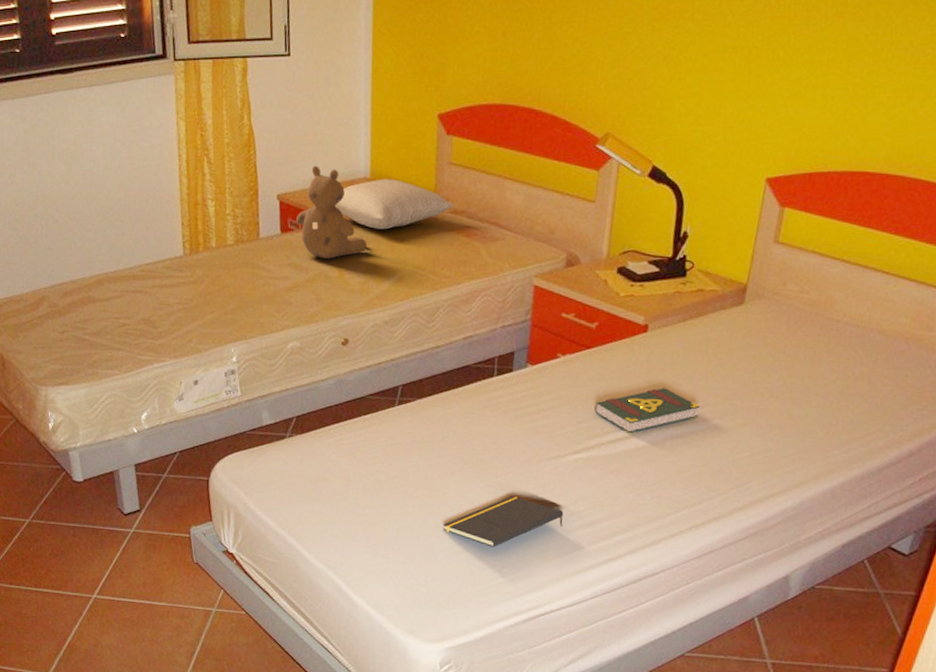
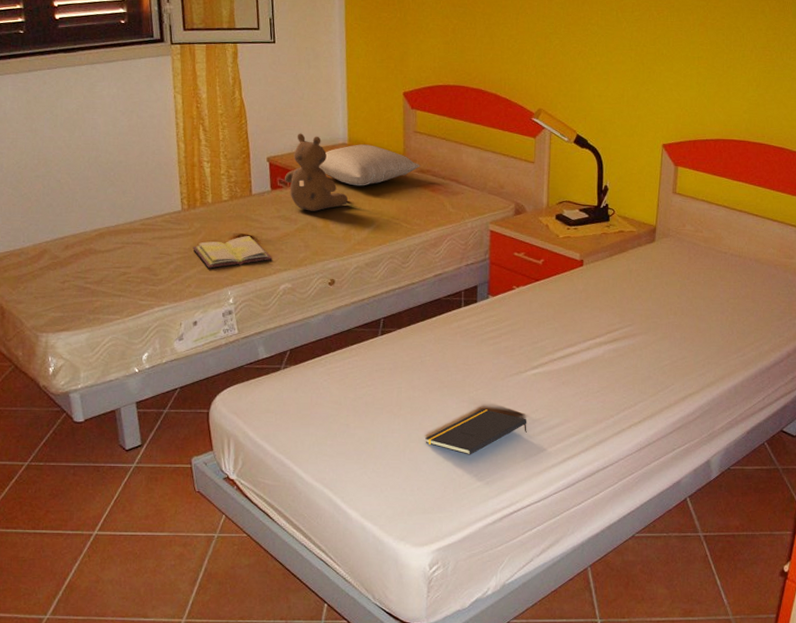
diary: none [194,286,280,322] -> present [193,236,273,269]
book: present [594,388,700,434] -> none [546,311,629,350]

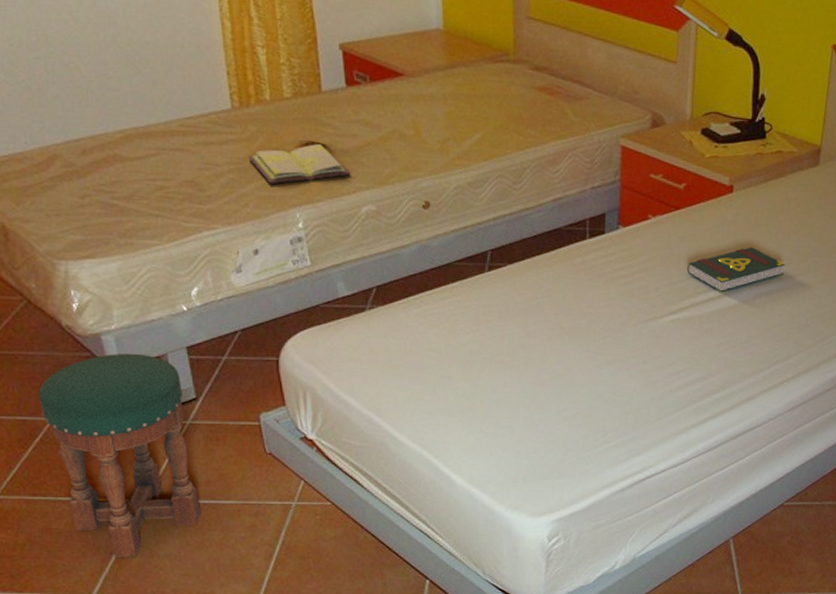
stool: none [17,407,140,582] -> present [39,353,201,557]
teddy bear: present [285,133,348,211] -> none [363,13,444,116]
pillow: present [318,144,420,186] -> none [406,31,535,85]
notepad: present [425,408,527,455] -> none [543,359,663,414]
book: none [546,311,629,350] -> present [687,247,785,293]

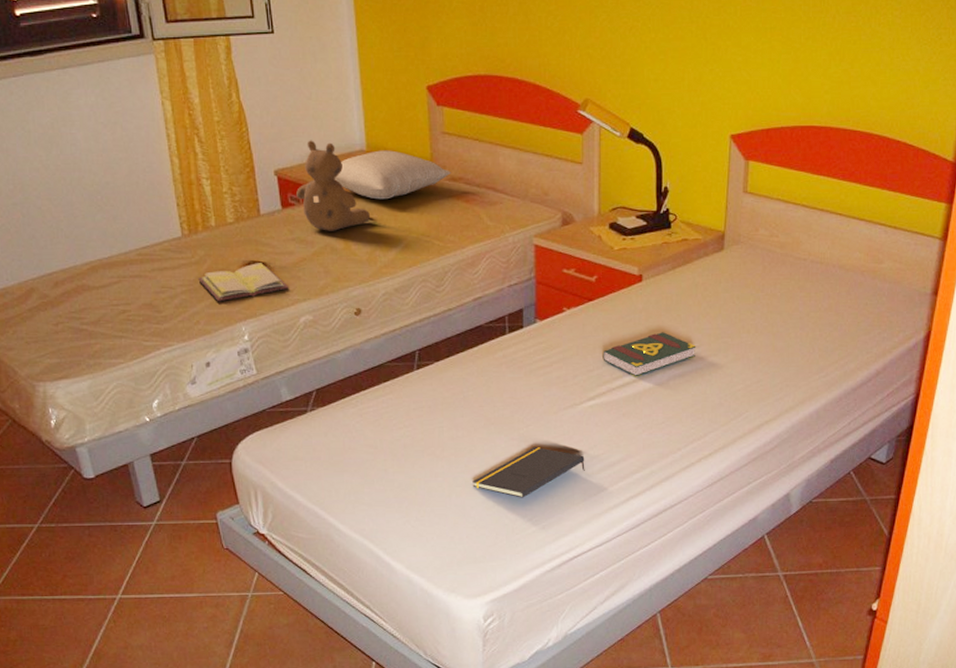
stool: present [39,353,201,557] -> none [24,462,168,649]
teddy bear: none [363,13,444,116] -> present [296,140,370,231]
pillow: none [406,31,535,85] -> present [334,150,451,200]
notepad: none [543,359,663,414] -> present [472,446,585,498]

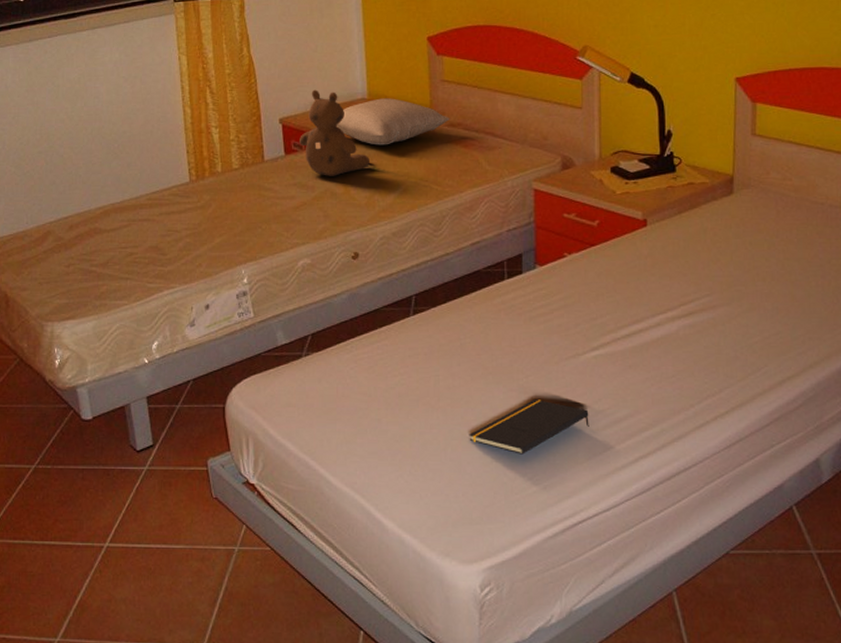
diary: present [198,263,289,302] -> none [202,207,289,245]
book: present [602,332,696,377] -> none [606,279,707,327]

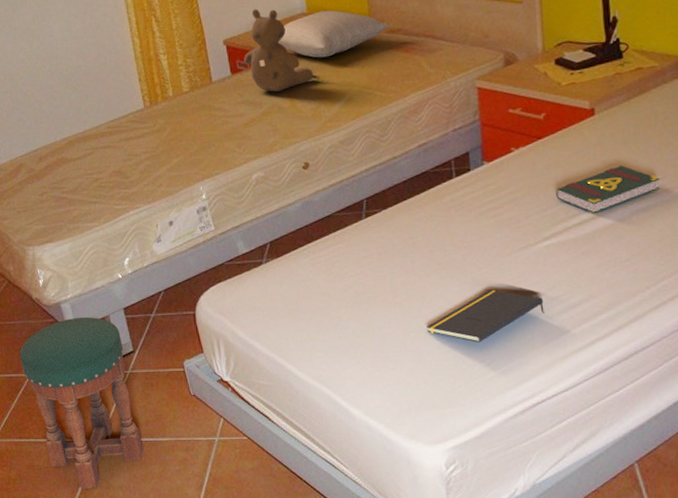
stool: none [24,404,154,601] -> present [19,316,144,489]
book: none [606,279,707,327] -> present [556,165,660,214]

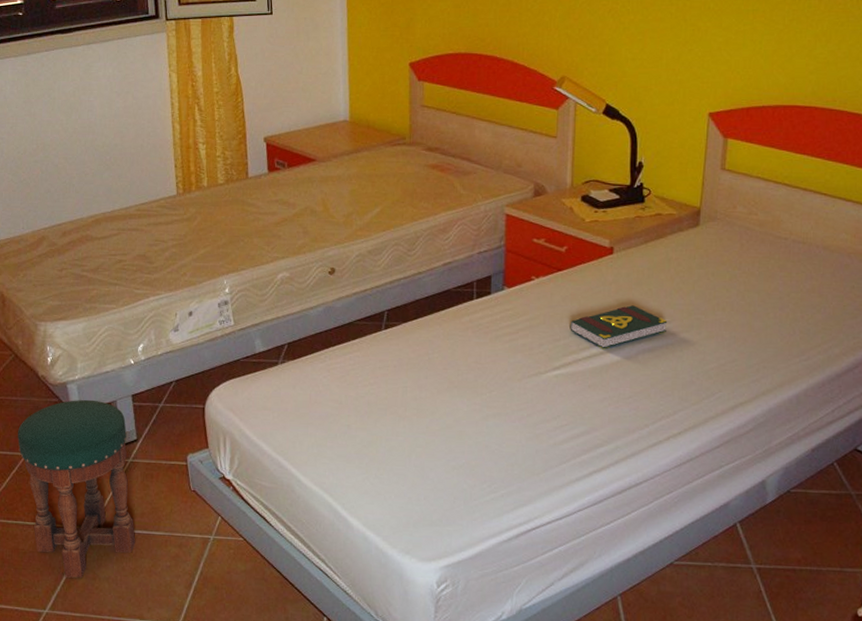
teddy bear: present [244,9,313,92] -> none [282,110,349,195]
pillow: present [278,10,389,58] -> none [318,121,428,167]
notepad: present [426,289,544,343] -> none [433,412,548,464]

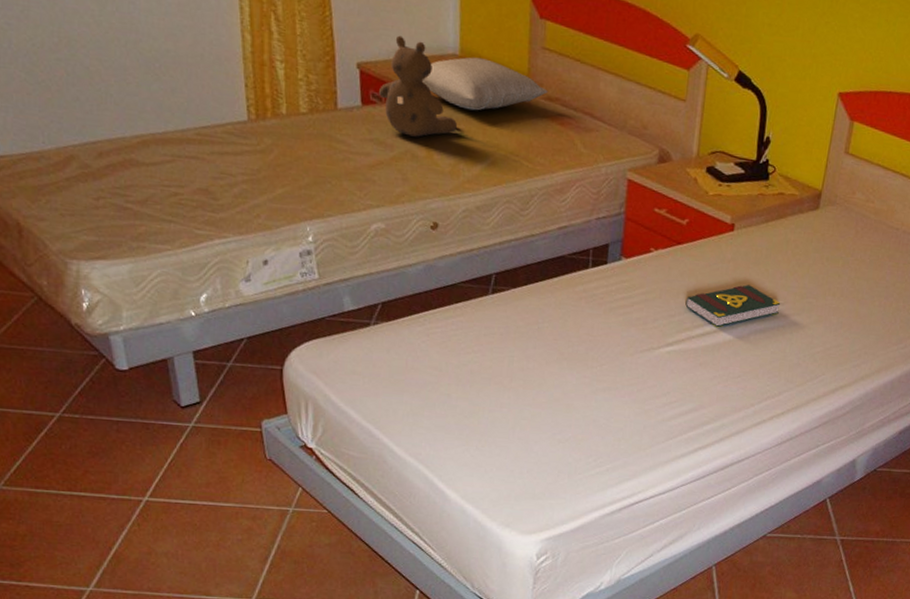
stool: present [18,399,136,578] -> none [46,354,200,553]
teddy bear: none [282,110,349,195] -> present [379,35,457,137]
pillow: none [318,121,428,167] -> present [421,57,548,111]

